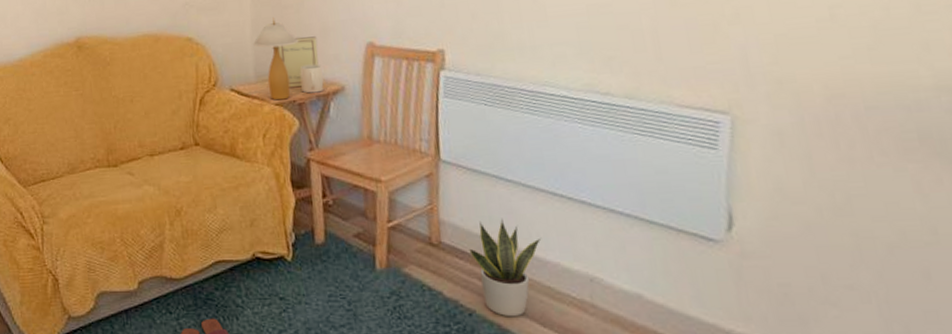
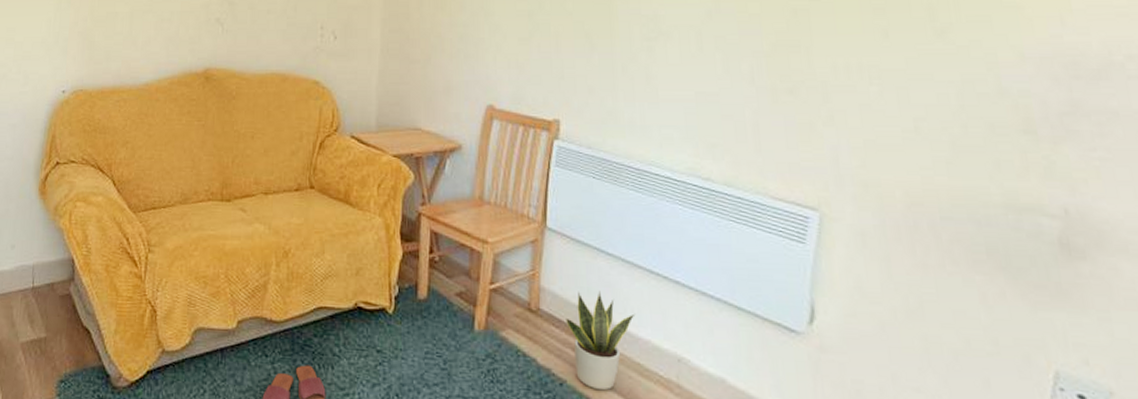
table lamp: present [252,18,299,101] -> none [377,71,422,152]
book: present [277,36,319,88] -> none [401,92,440,142]
mug: present [299,64,325,94] -> none [420,120,443,149]

